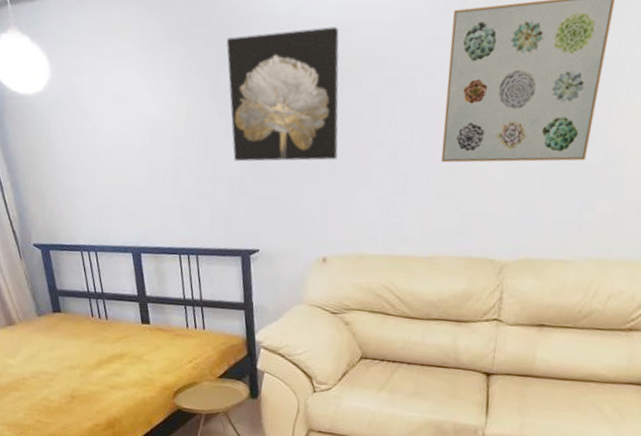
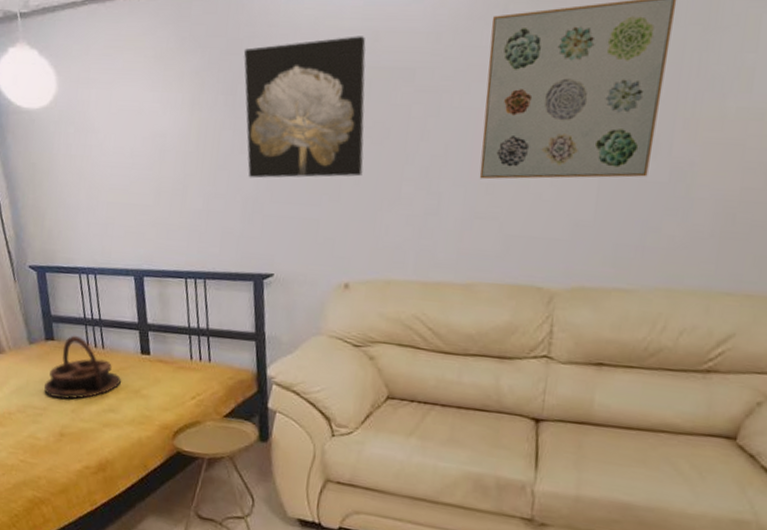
serving tray: none [53,307,124,366] -> present [43,335,121,400]

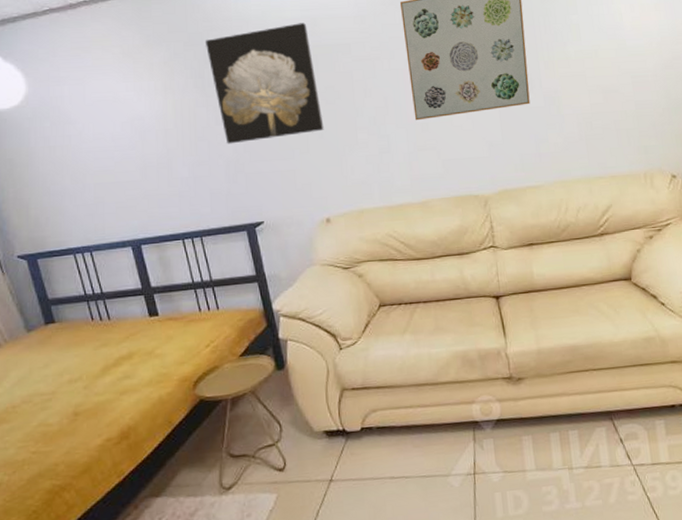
serving tray: present [43,335,121,400] -> none [49,313,132,379]

